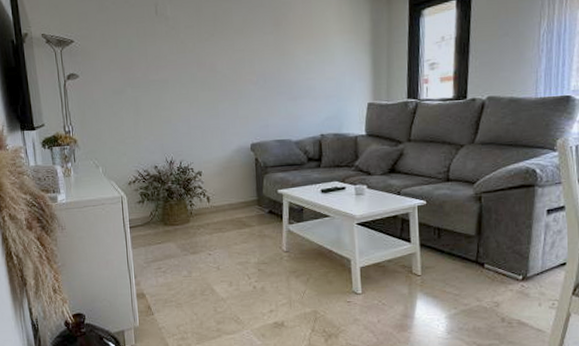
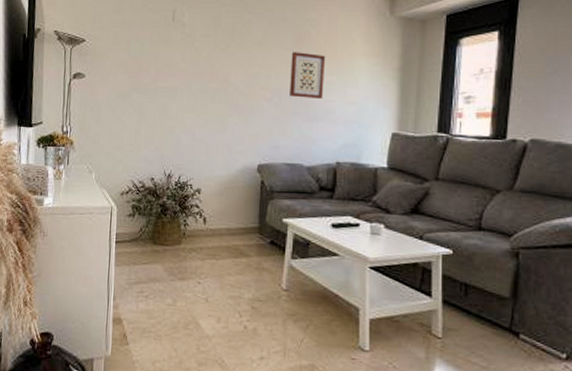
wall art: none [271,35,304,79] -> present [290,52,325,100]

